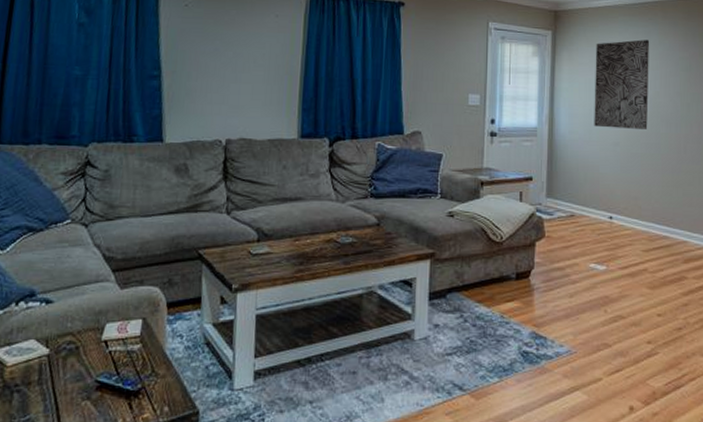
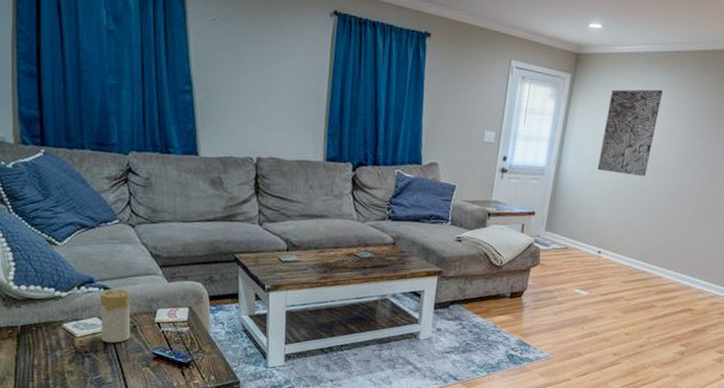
candle: none [36,302,76,371] -> present [99,289,131,343]

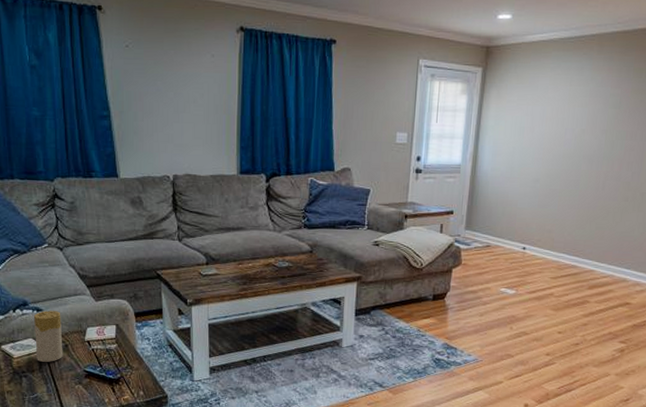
wall art: present [597,89,663,176] -> none [516,76,582,167]

